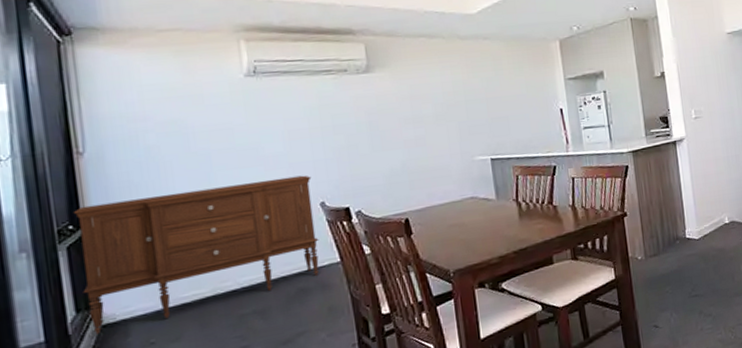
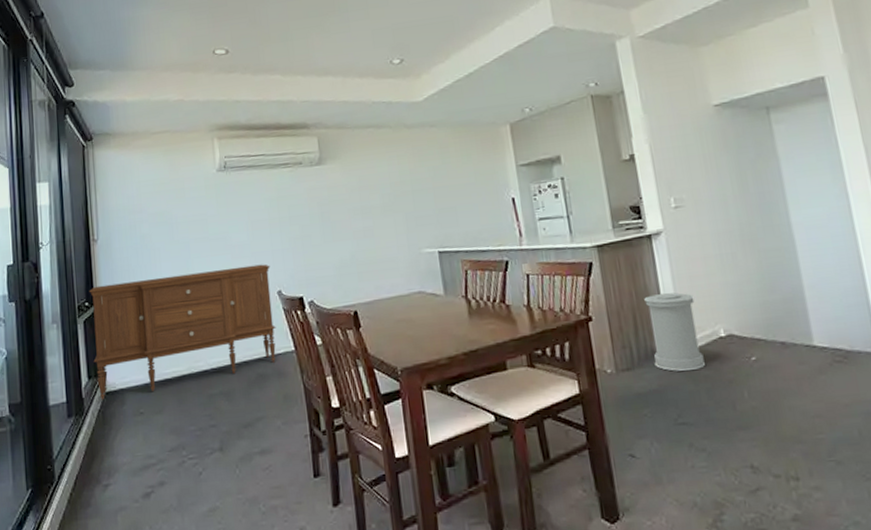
trash can: none [669,189,713,254] -> present [644,292,705,371]

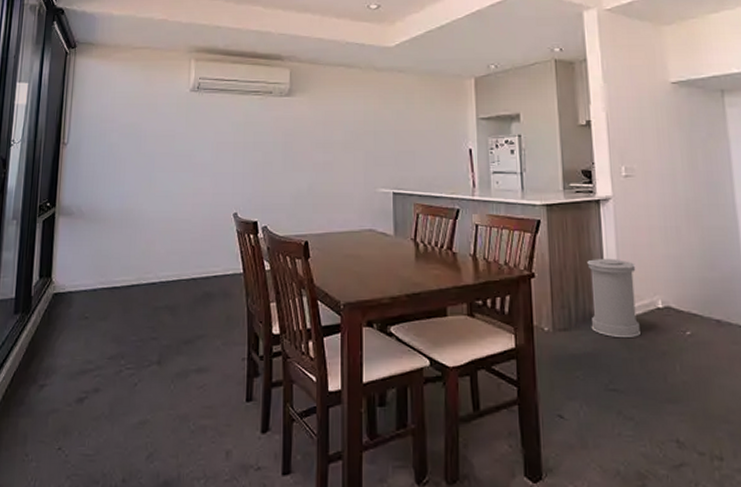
sideboard: present [88,264,276,400] -> none [47,185,230,300]

